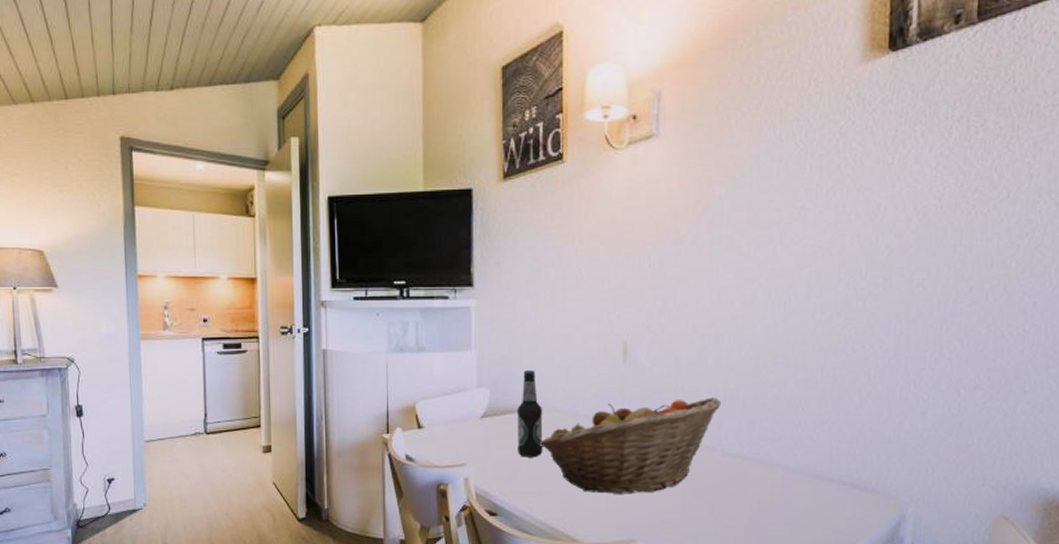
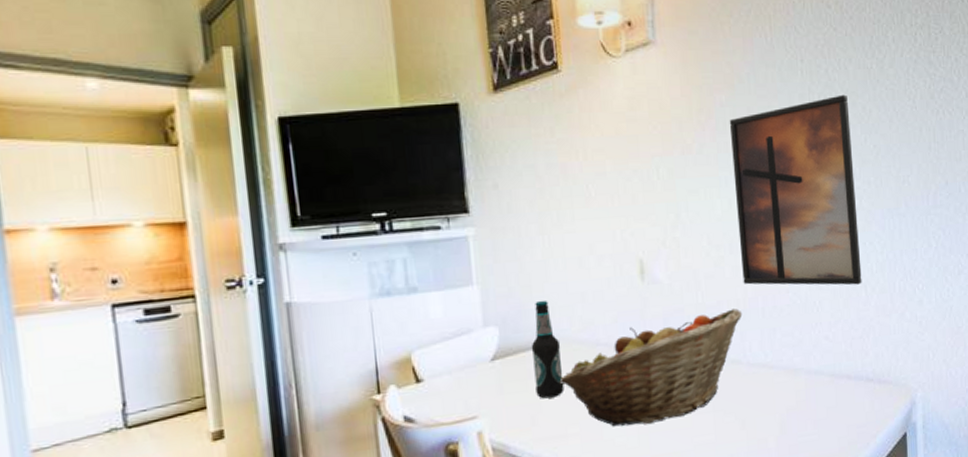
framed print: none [725,191,861,388] -> present [729,94,862,286]

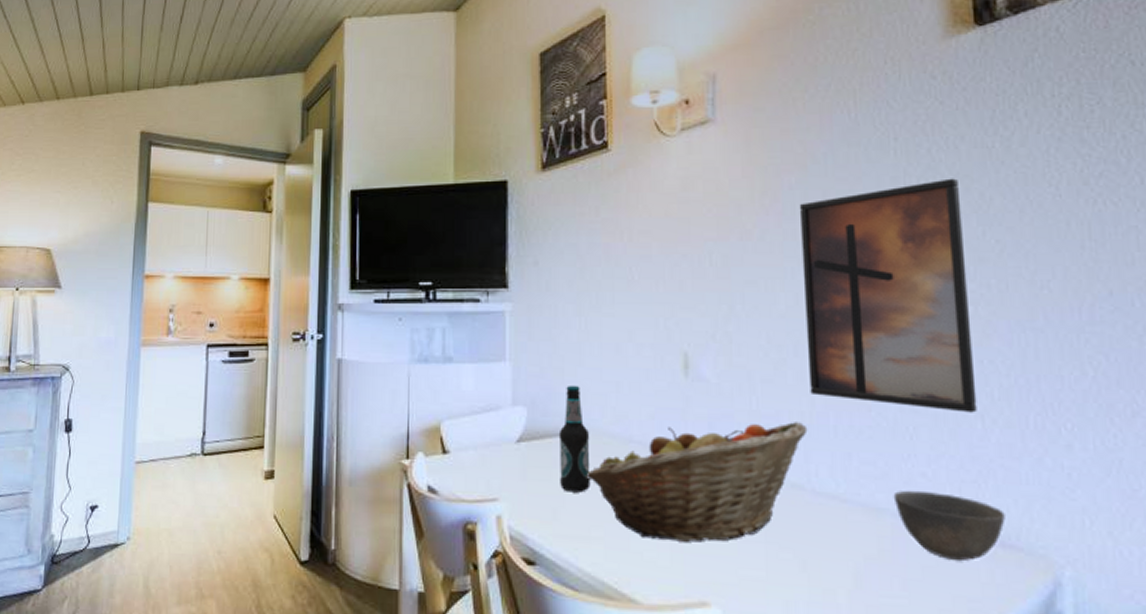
bowl: none [806,349,881,400] -> present [893,490,1005,562]

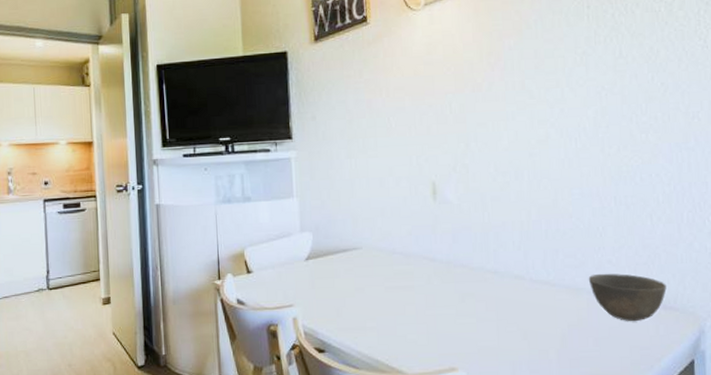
bottle: present [558,385,591,493] -> none [338,212,365,295]
fruit basket: present [586,422,808,543] -> none [361,229,526,325]
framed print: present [799,178,977,413] -> none [516,36,648,214]

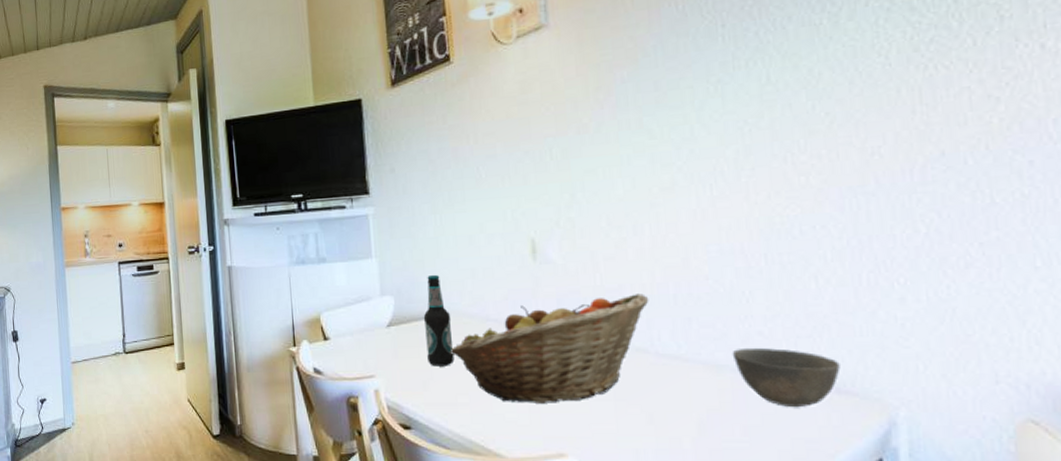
bottle: none [338,212,365,295] -> present [423,274,455,367]
fruit basket: none [361,229,526,325] -> present [450,293,649,403]

